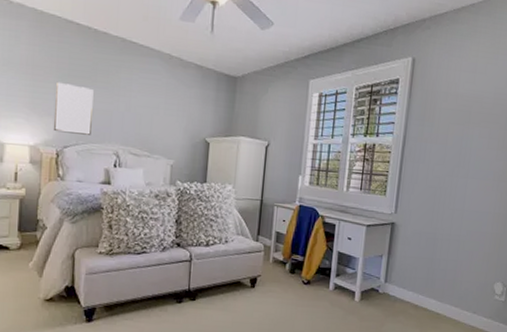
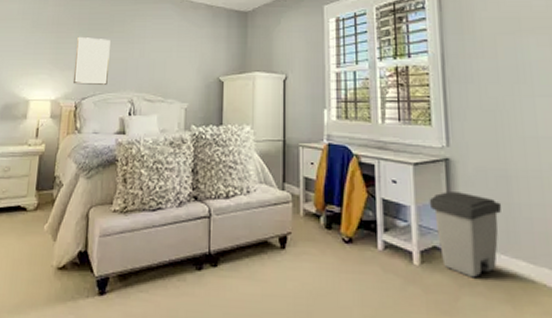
trash can: none [373,248,427,311] -> present [429,192,502,278]

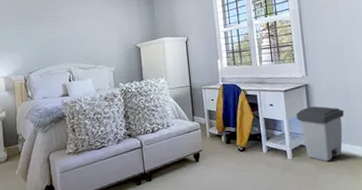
writing board: present [74,36,110,85] -> none [17,24,48,63]

